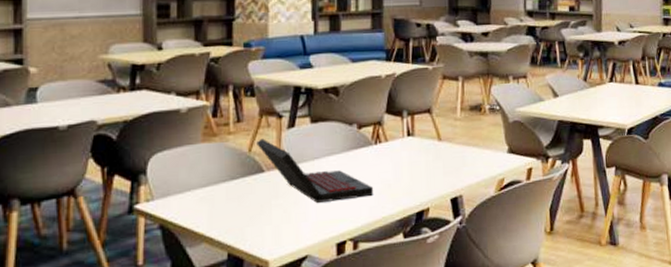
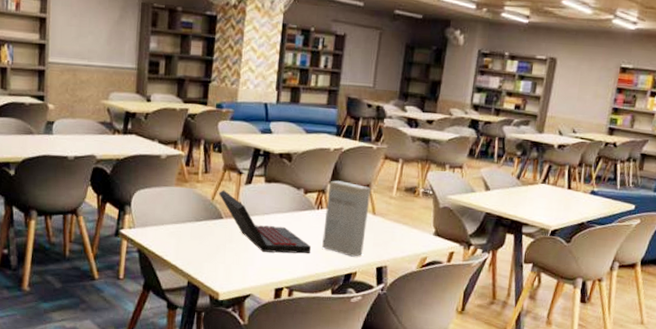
book: none [384,109,434,192] -> present [322,180,372,257]

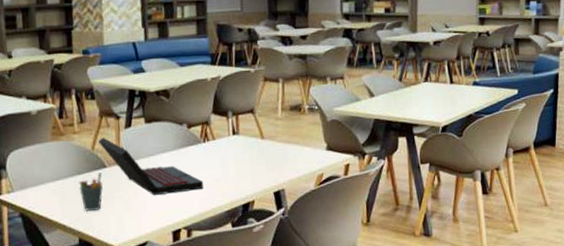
pen holder: none [195,222,218,258] -> present [79,171,104,211]
book: present [322,180,372,257] -> none [212,109,258,186]

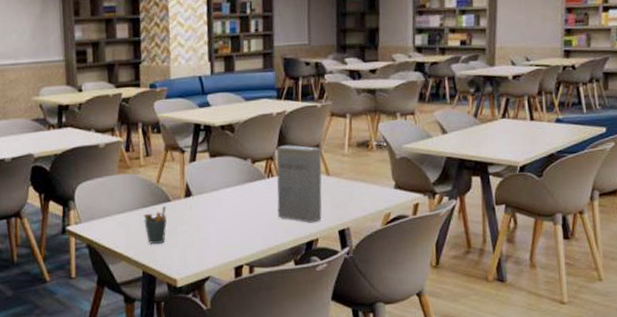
laptop: present [97,137,204,195] -> none [162,171,267,230]
book: none [212,109,258,186] -> present [276,145,323,223]

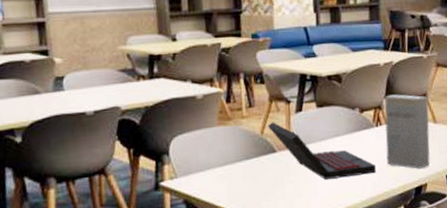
pen holder: present [143,205,168,244] -> none [247,156,273,196]
laptop: none [162,171,267,230] -> present [267,122,377,179]

